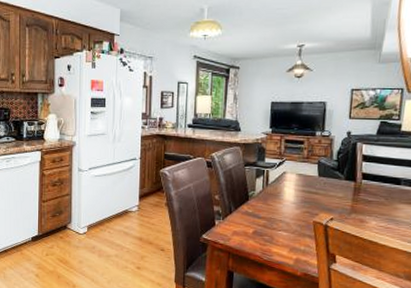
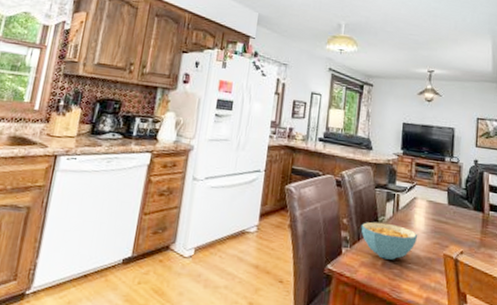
cereal bowl: none [232,196,288,228] -> present [361,221,418,260]

